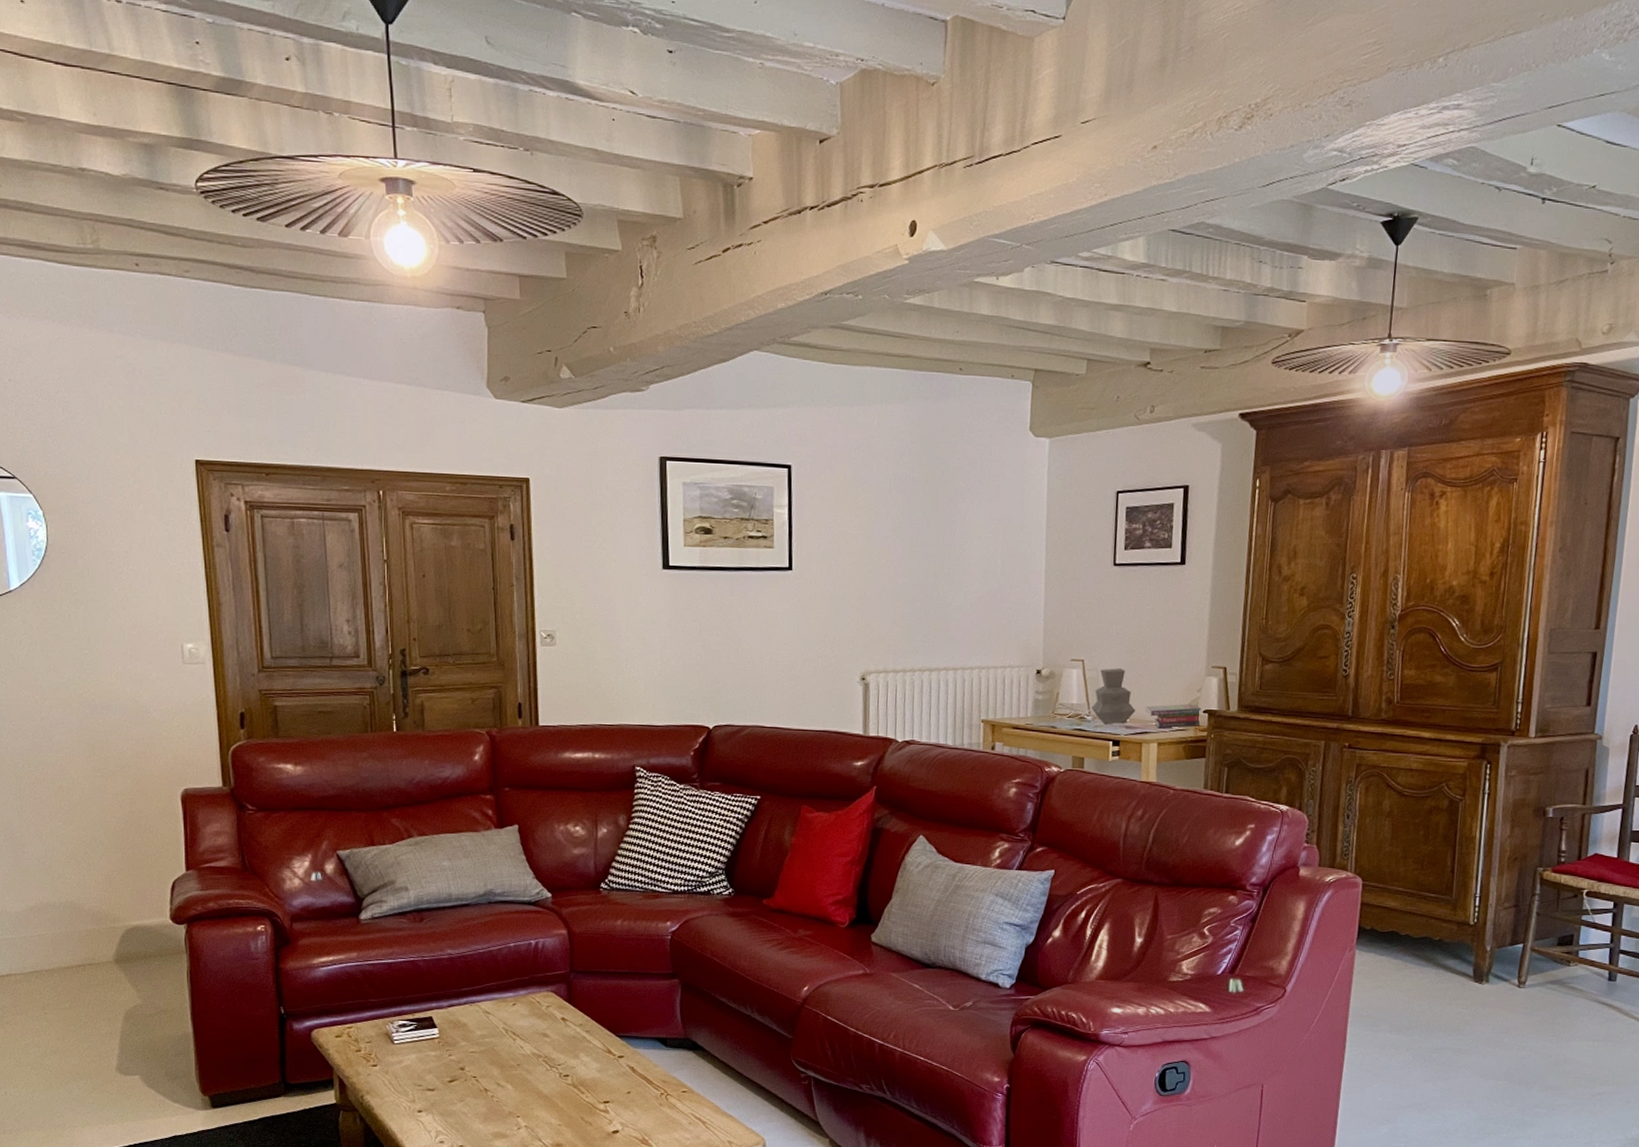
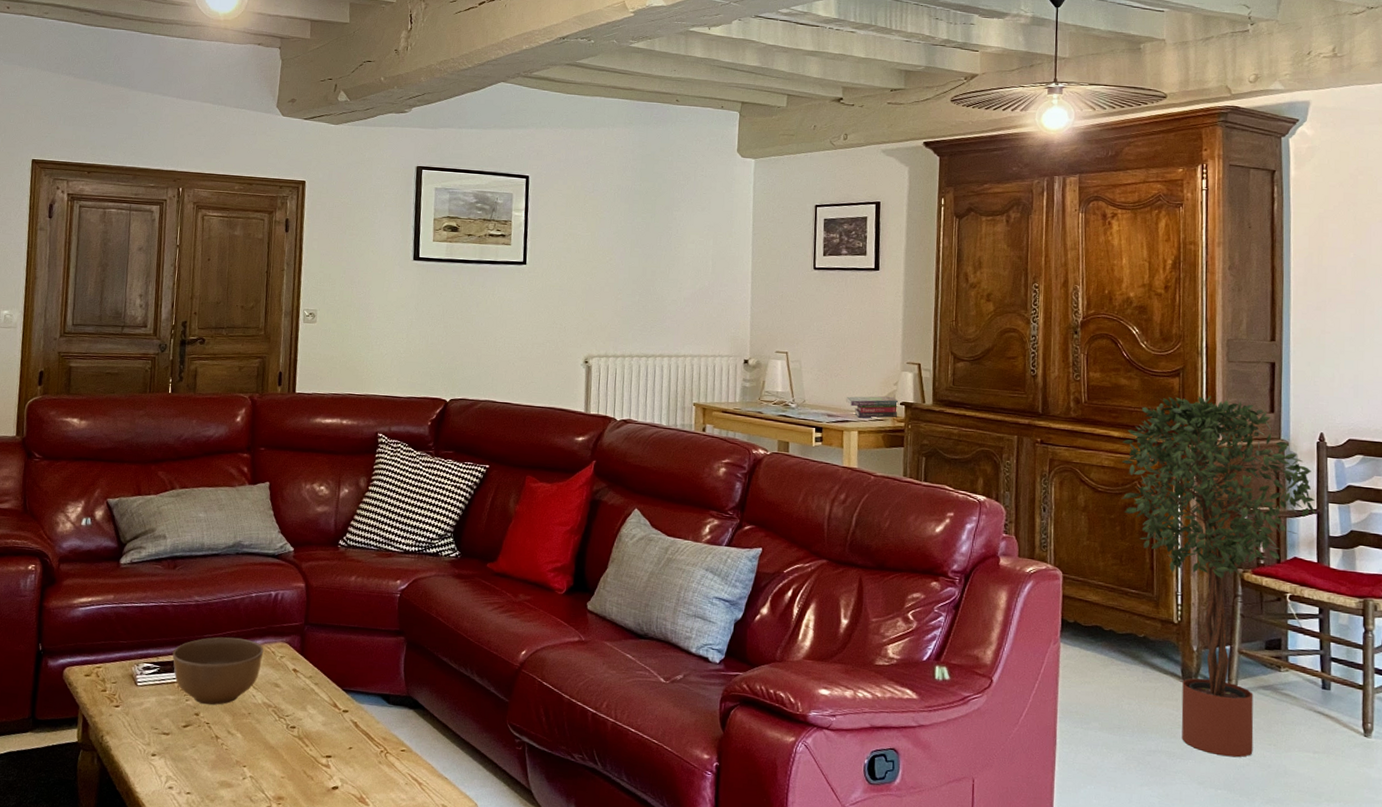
bowl: none [429,989,528,1059] -> present [172,637,264,705]
vase: present [1091,668,1136,725] -> none [795,360,837,413]
potted tree: none [1427,690,1622,1050] -> present [1121,396,1316,757]

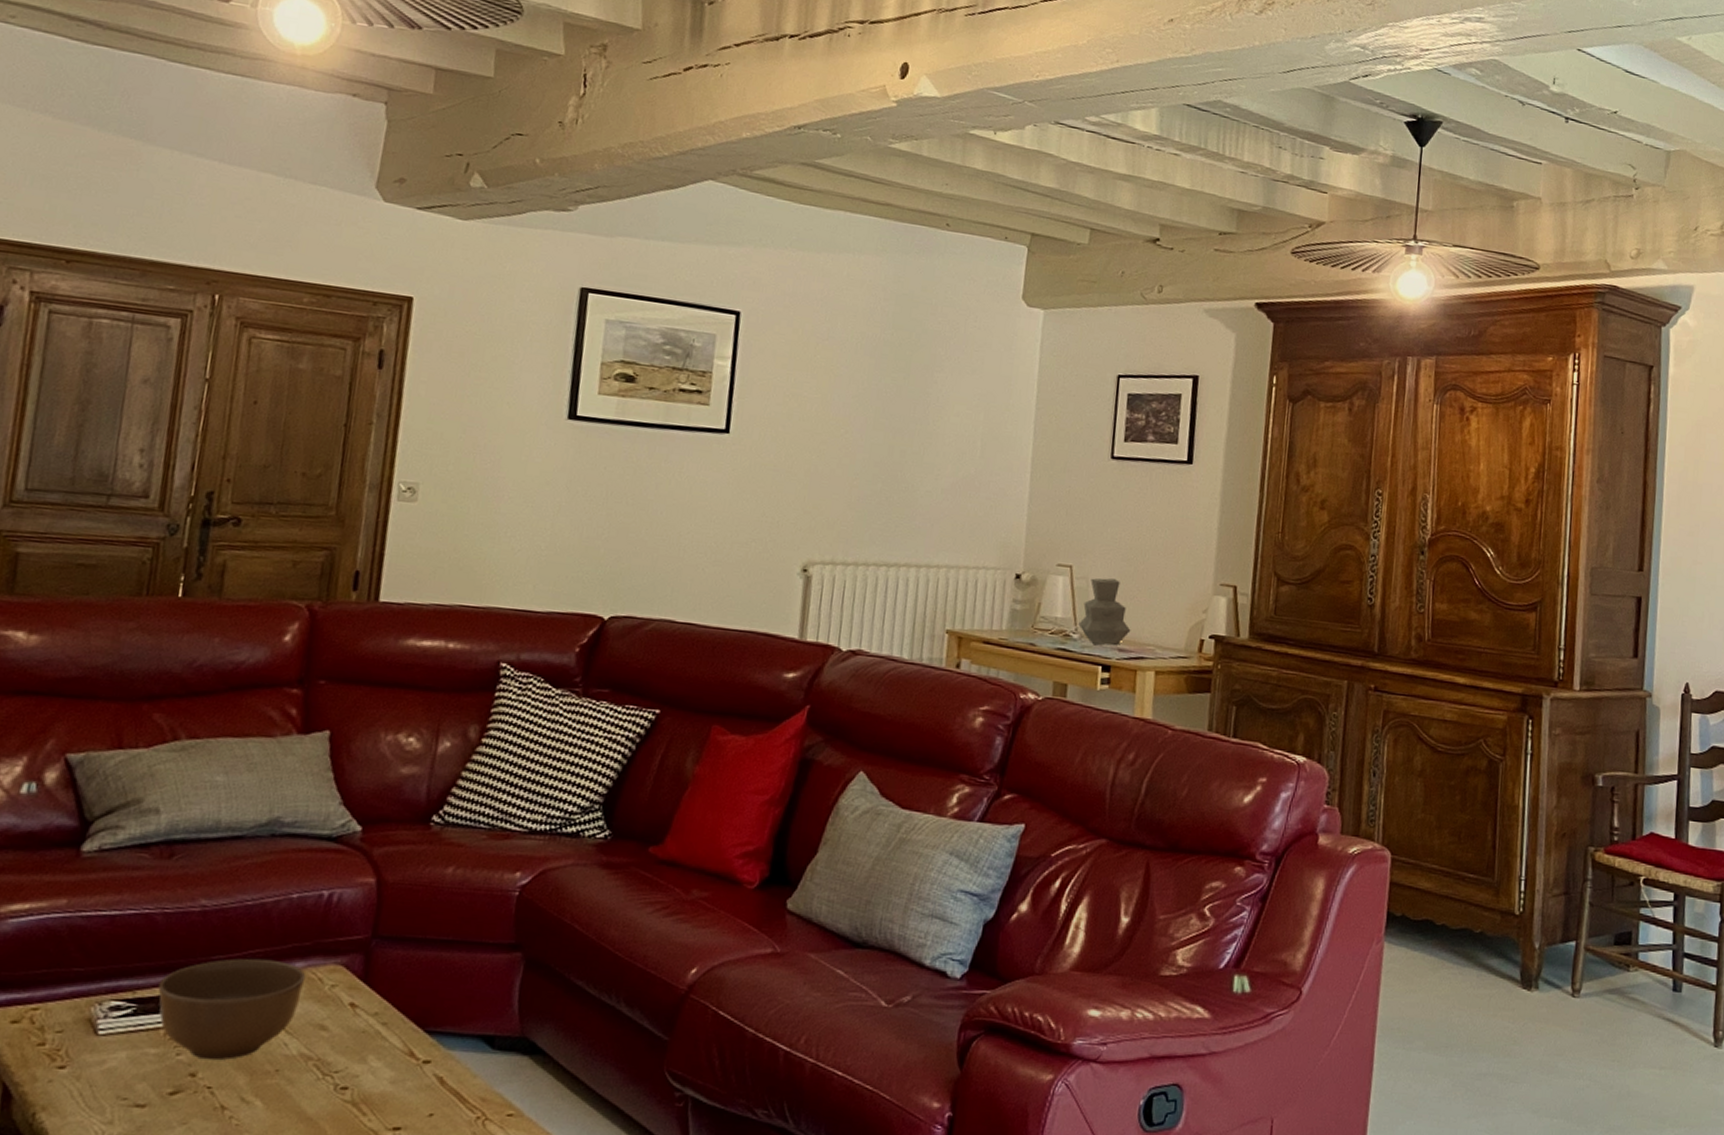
vase: none [795,360,837,413] -> present [1078,578,1131,646]
books: present [845,395,899,418] -> none [1141,625,1208,655]
potted tree: present [1121,396,1316,757] -> none [1463,635,1677,1078]

